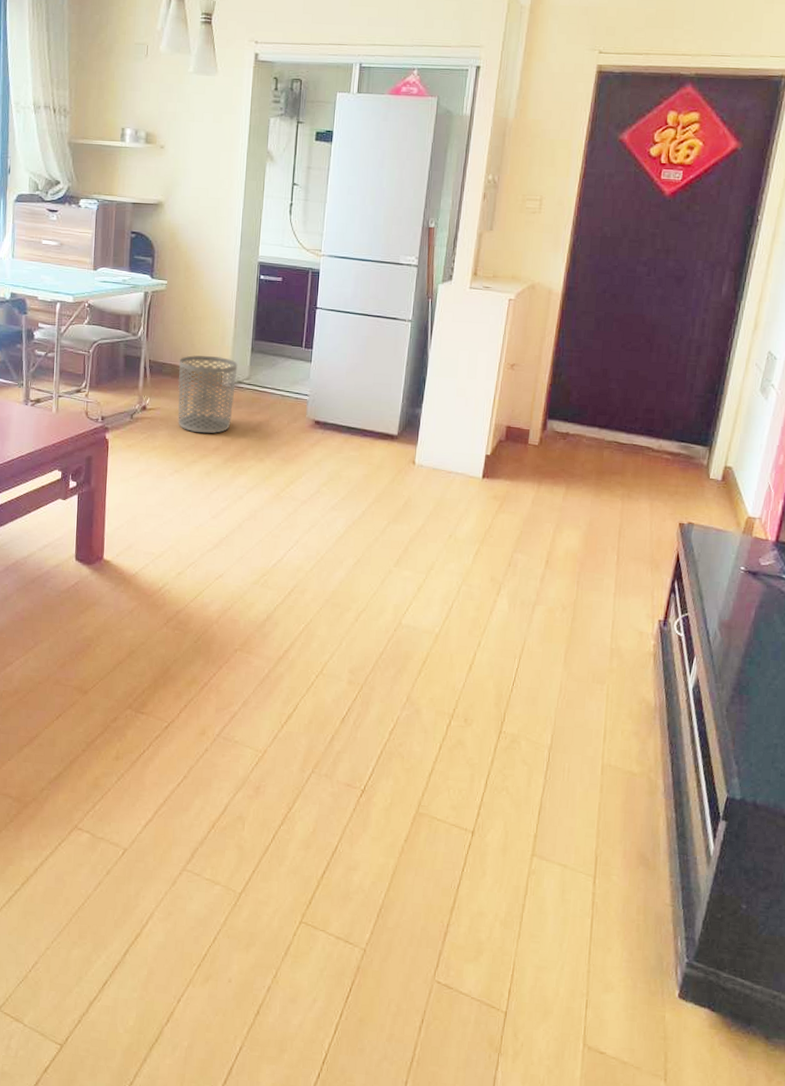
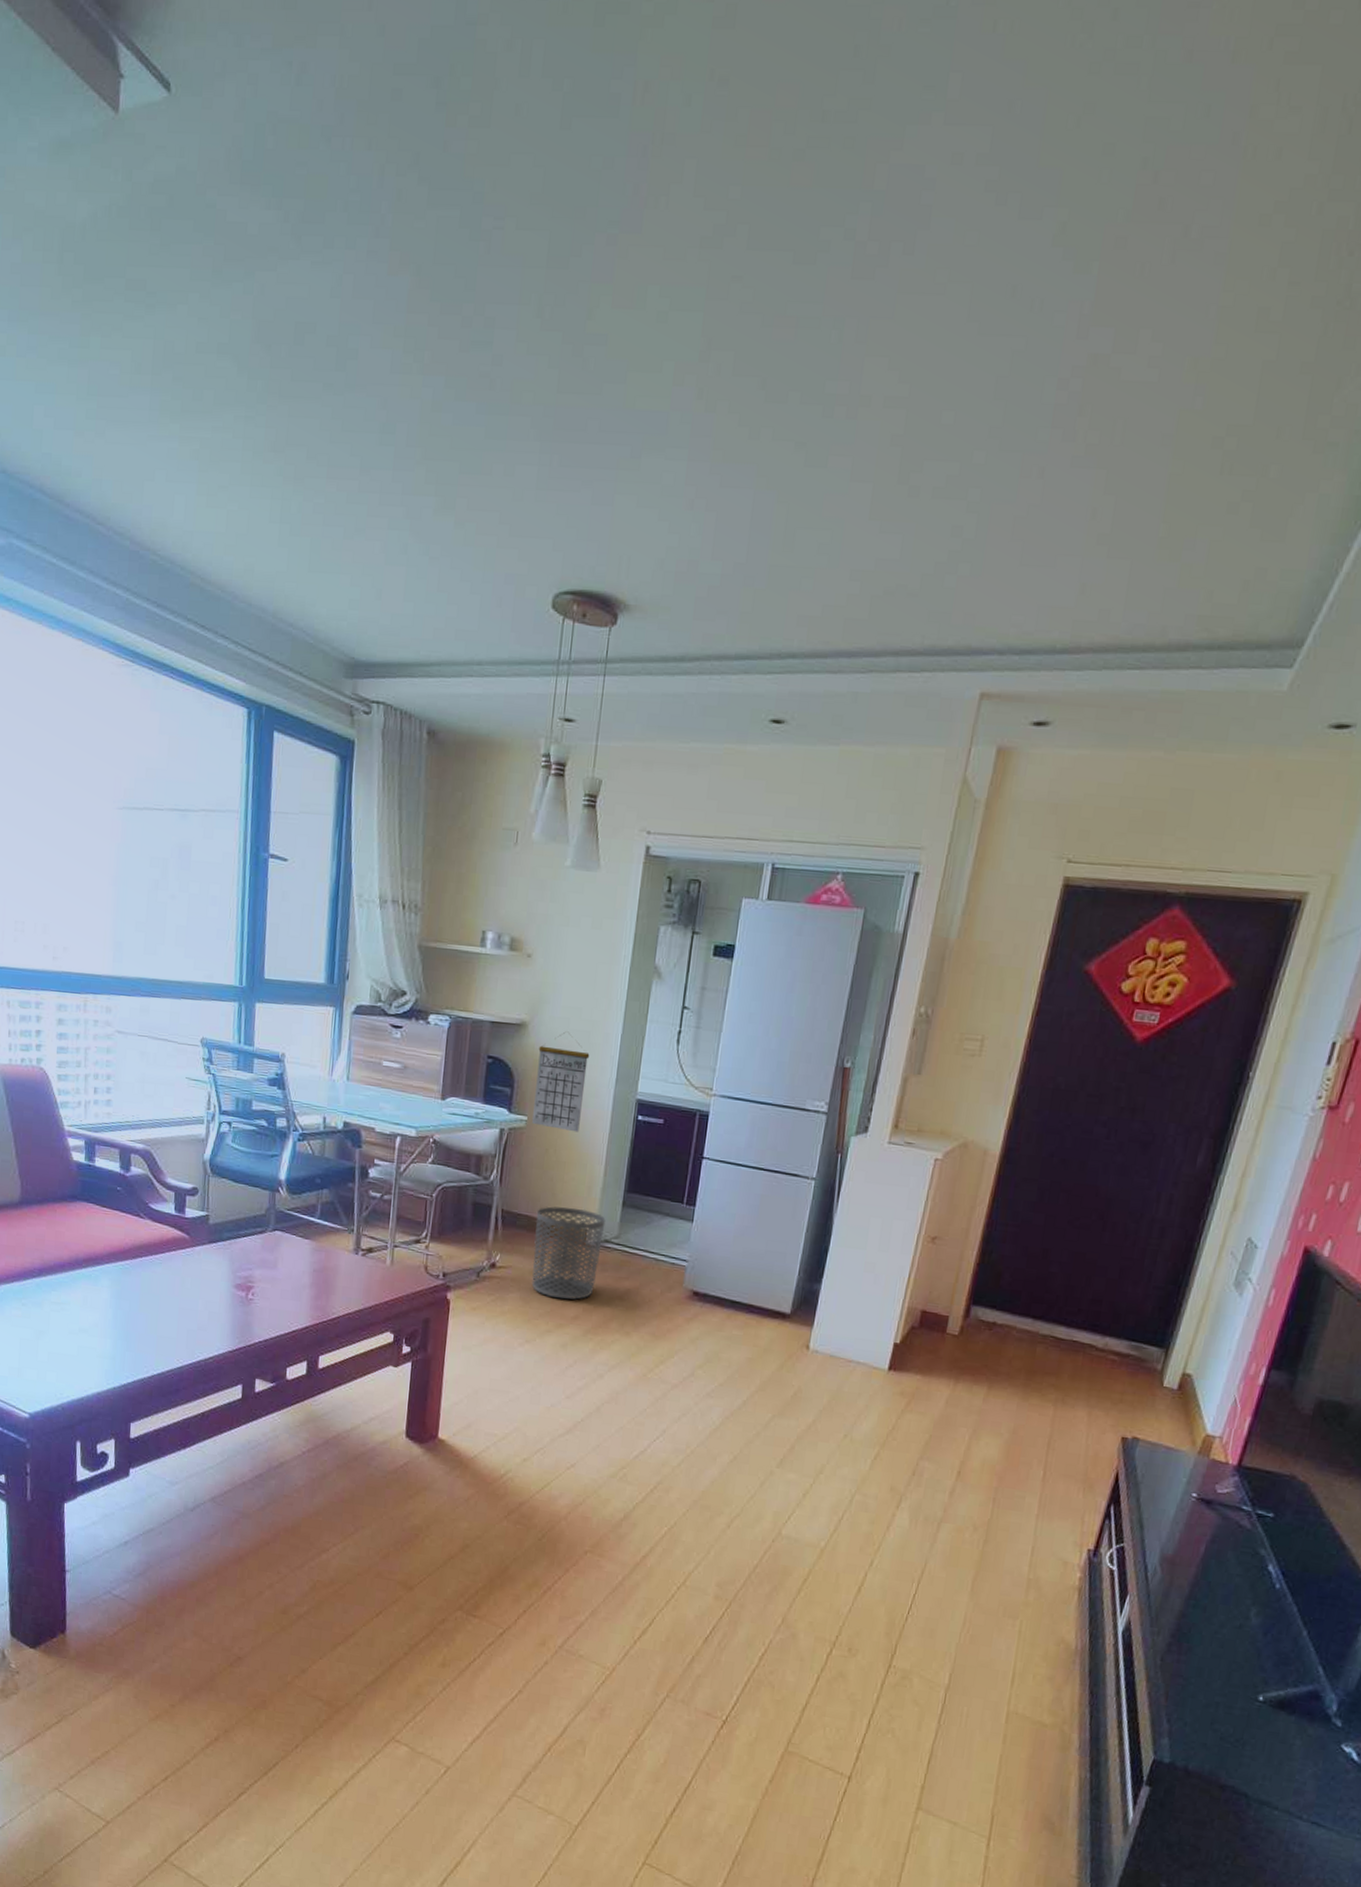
calendar: none [171,208,217,292] -> present [532,1031,590,1133]

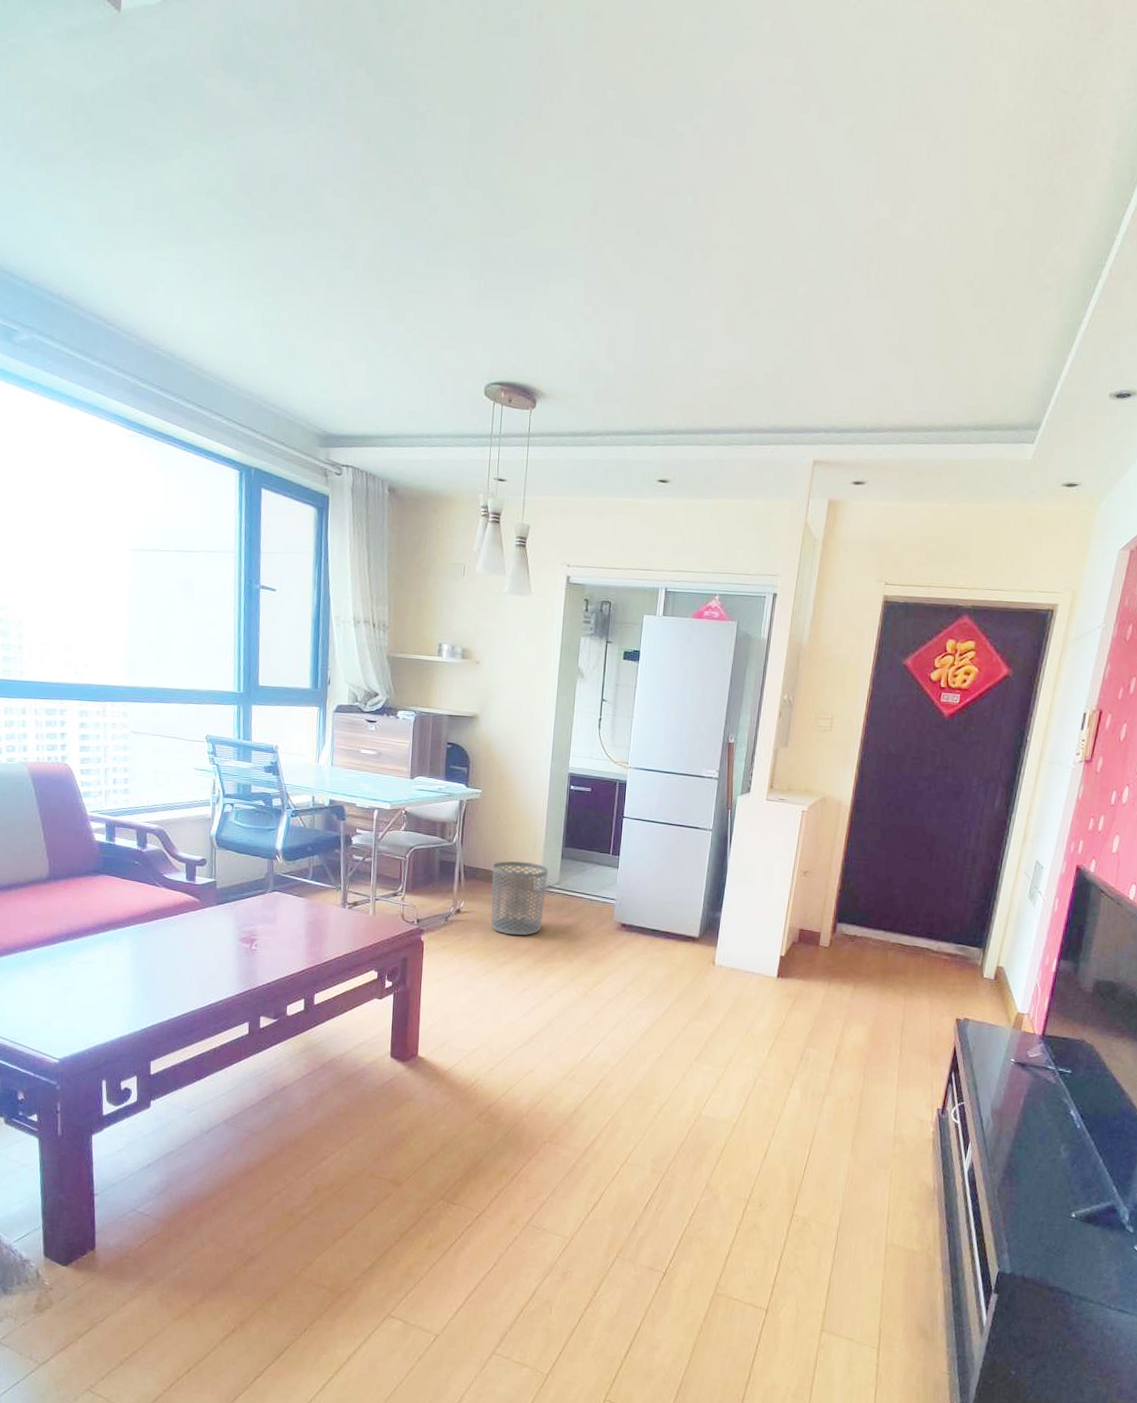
calendar: present [532,1031,590,1133] -> none [486,721,530,801]

